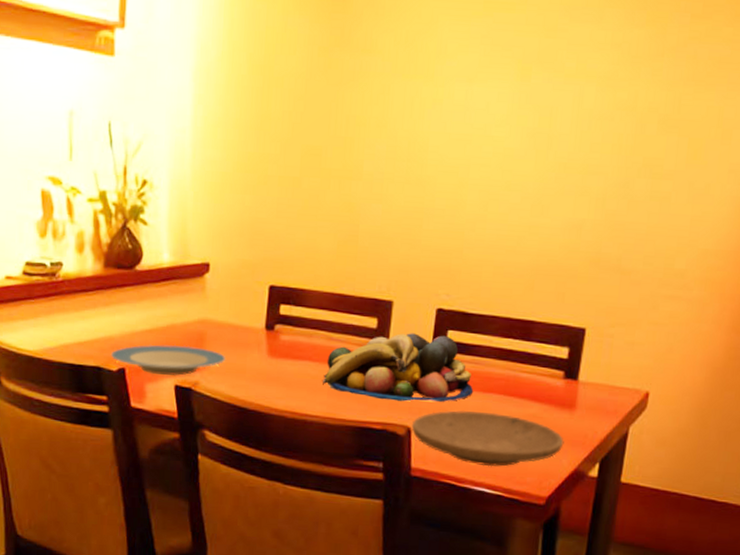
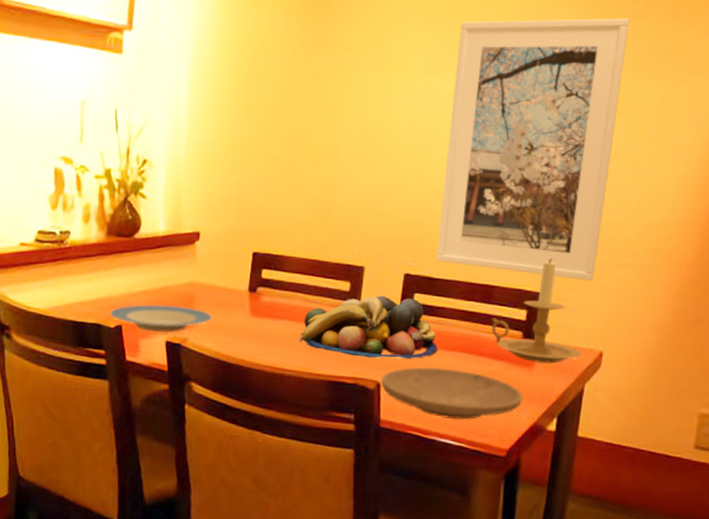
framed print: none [471,19,687,315] -> present [436,18,630,281]
candle holder: none [530,291,627,405] -> present [491,258,582,364]

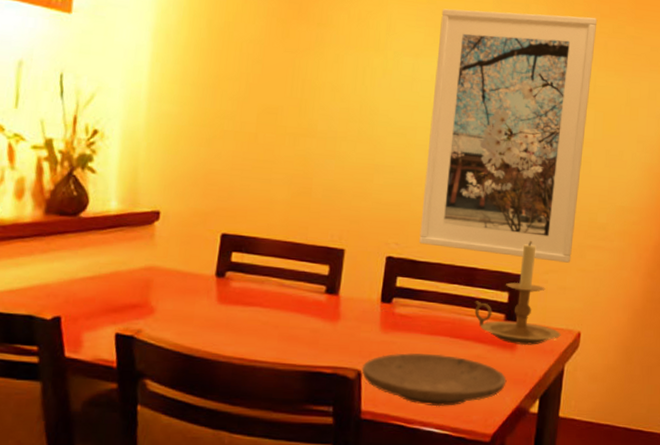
plate: present [109,304,213,333] -> none [45,292,173,324]
fruit bowl: present [300,295,439,359] -> none [273,279,422,345]

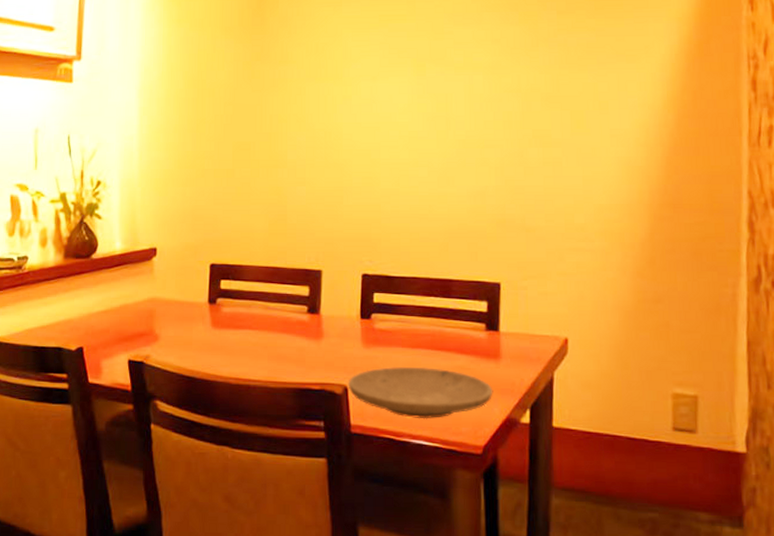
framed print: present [419,8,598,263] -> none [392,15,554,267]
candle holder: present [474,241,561,345] -> none [452,248,547,354]

